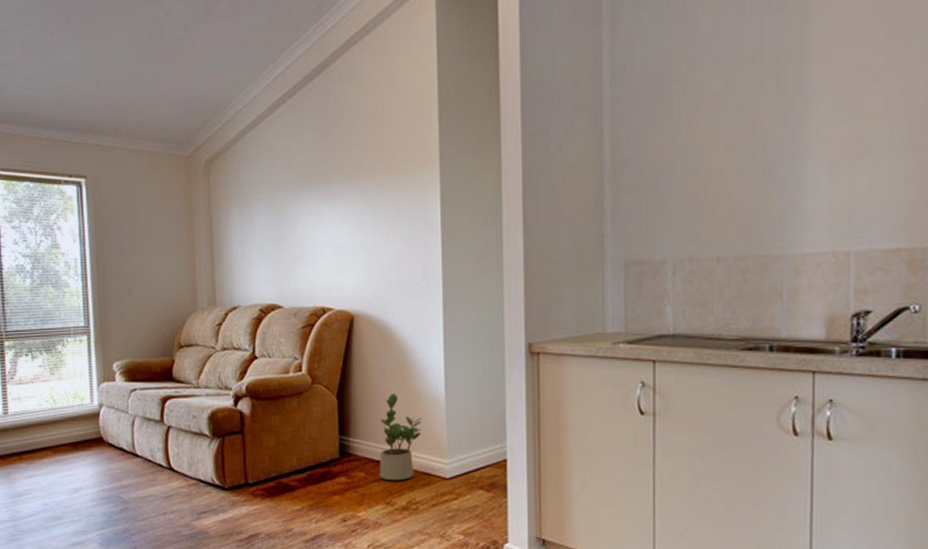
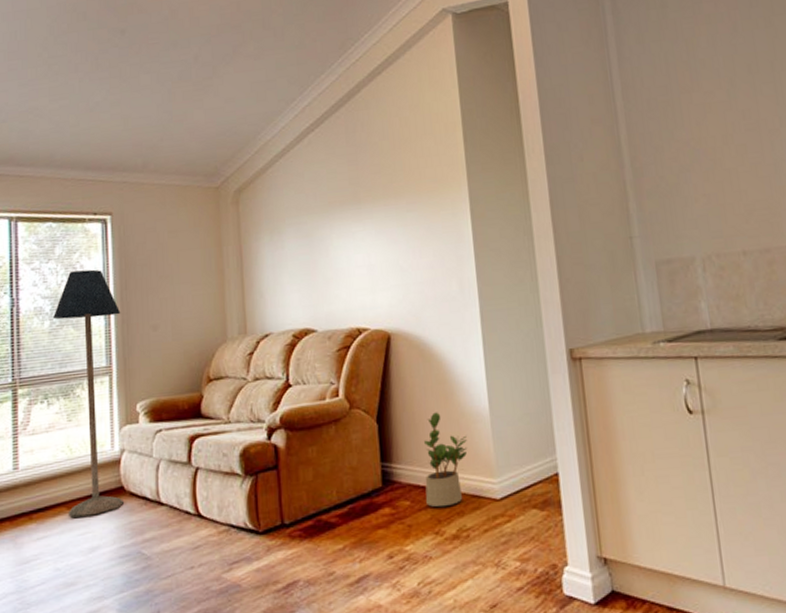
floor lamp: none [33,231,104,461] -> present [52,269,125,517]

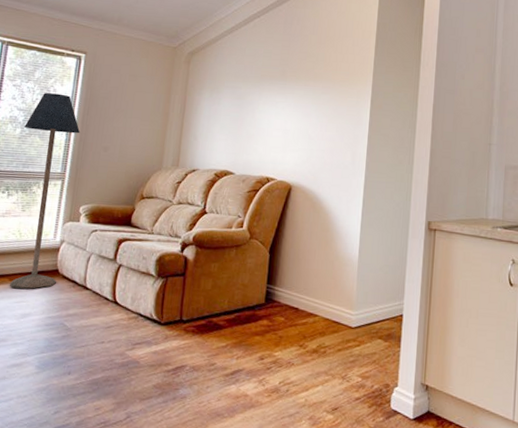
potted plant: present [424,412,468,508] -> none [296,252,337,327]

